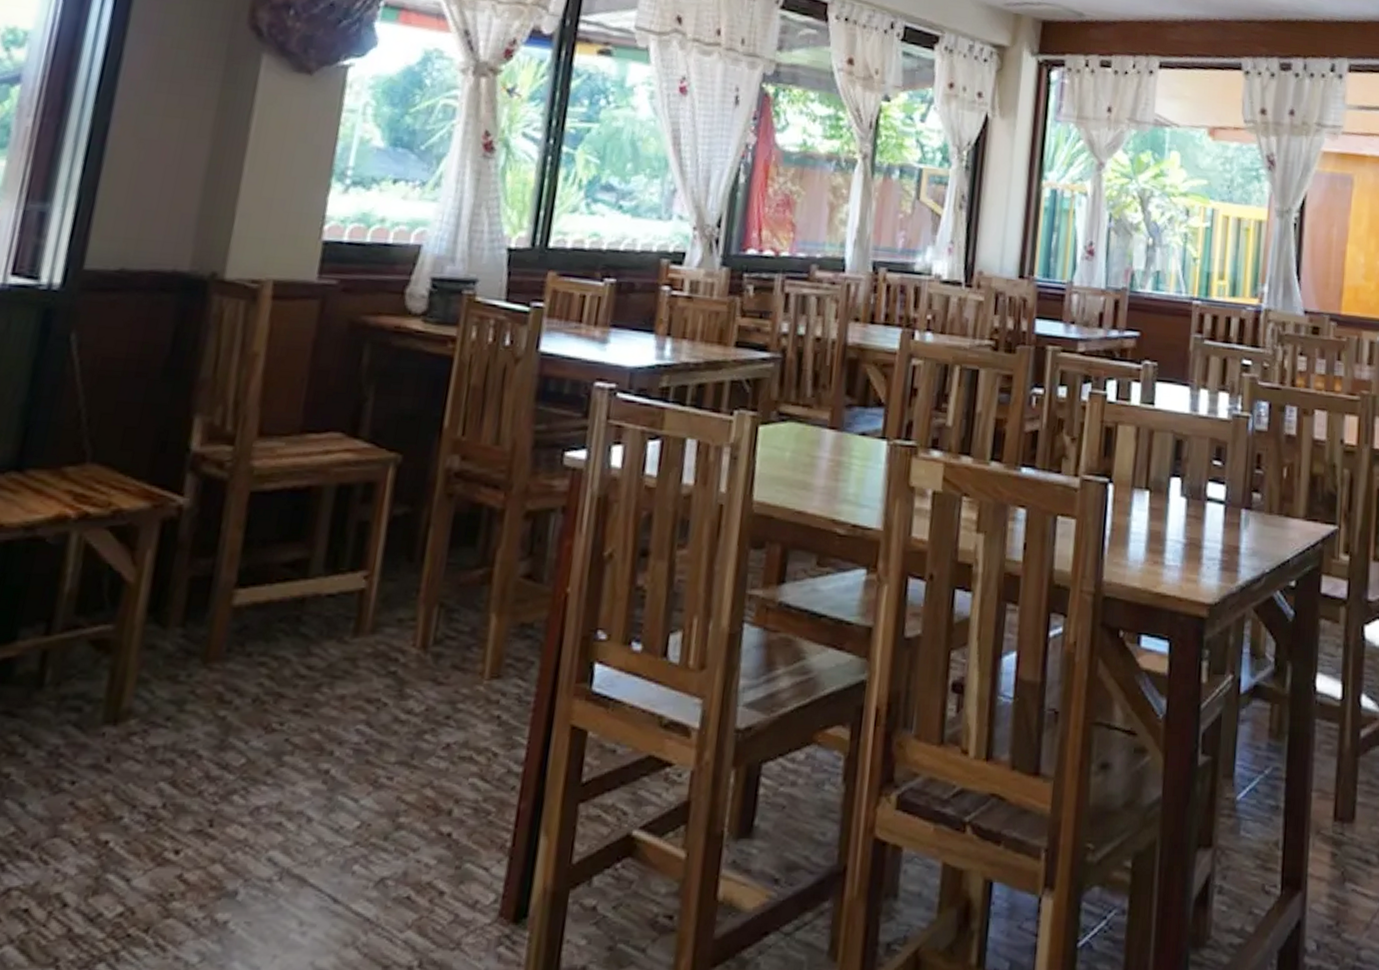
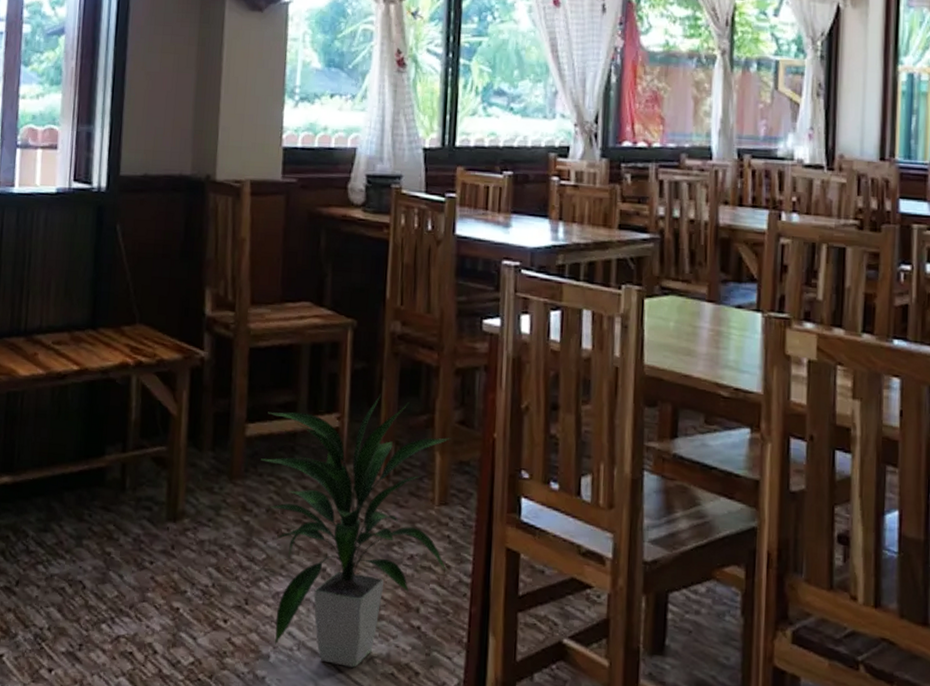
indoor plant: none [245,545,510,895] -> present [261,394,449,668]

